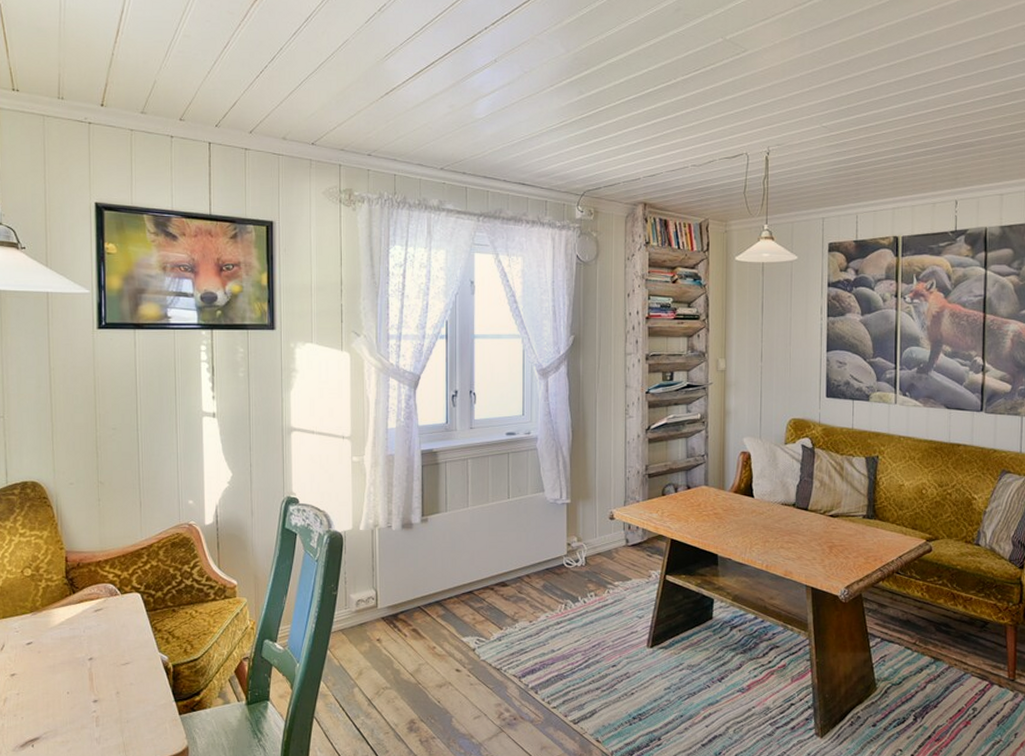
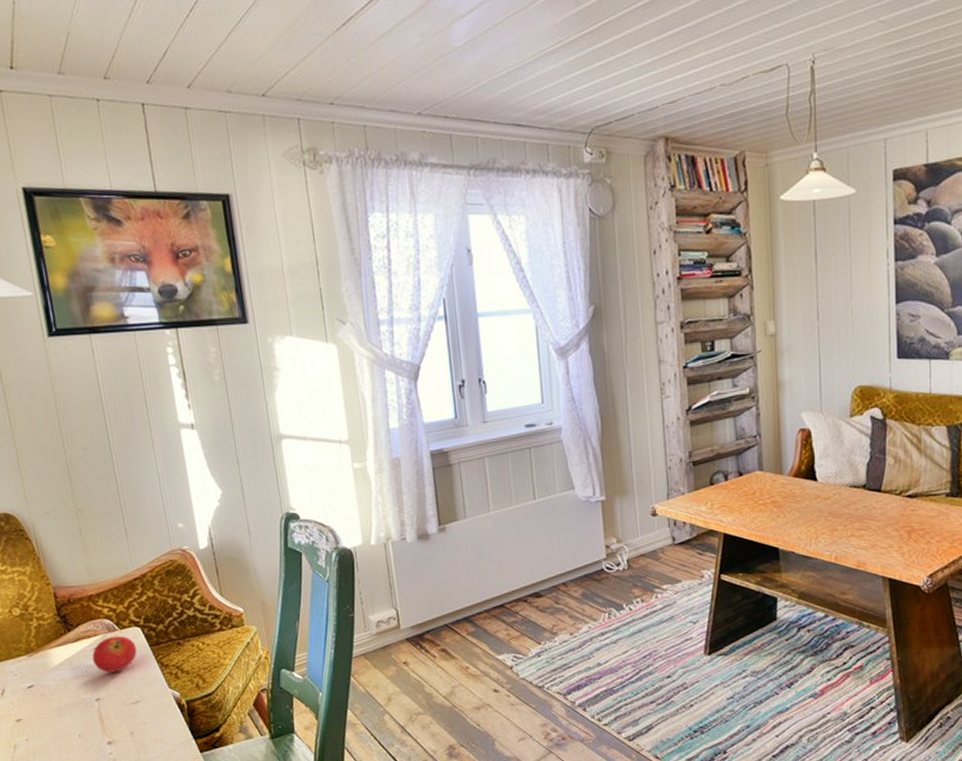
fruit: none [91,600,134,634] -> present [92,636,137,673]

